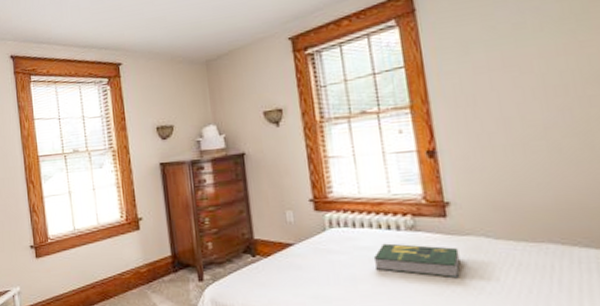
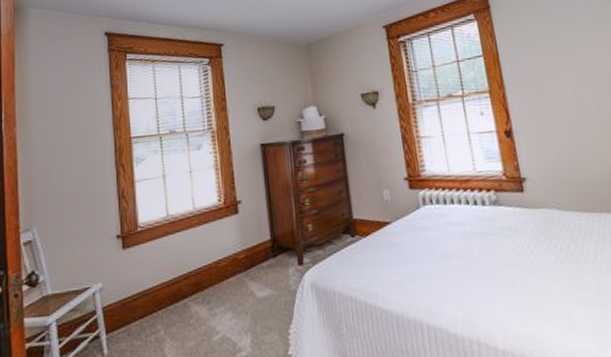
book: present [373,243,460,279] -> none [463,218,537,249]

